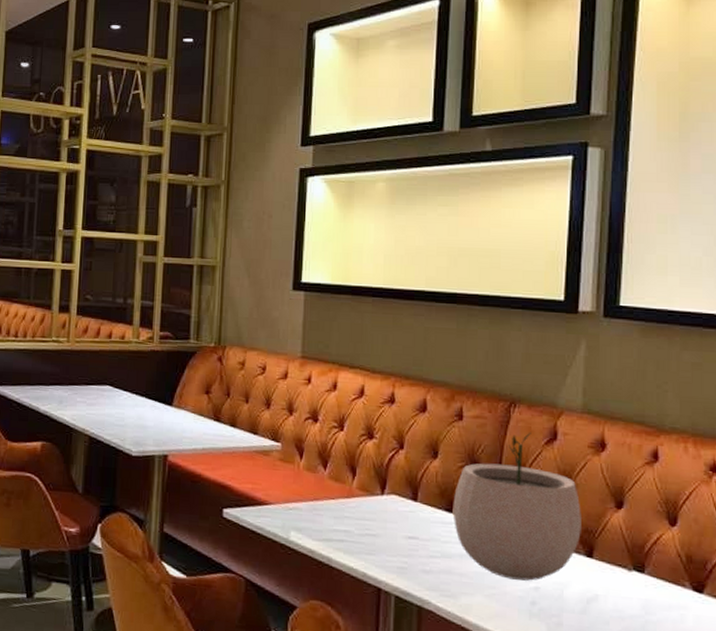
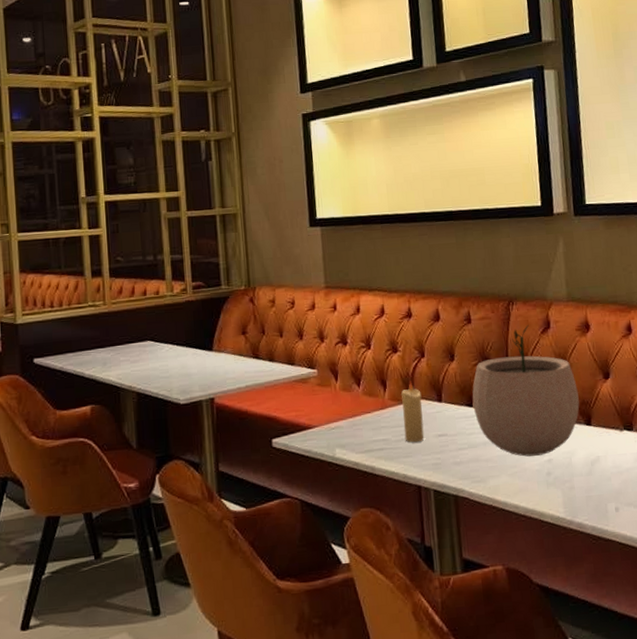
candle: none [369,472,395,541] -> present [401,381,425,443]

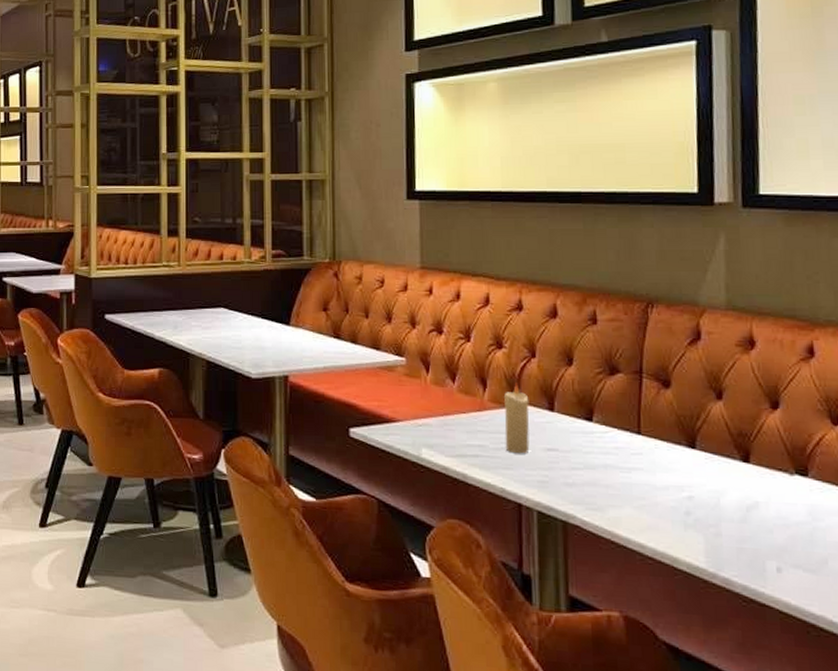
plant pot: present [472,324,580,457] -> none [592,332,735,490]

